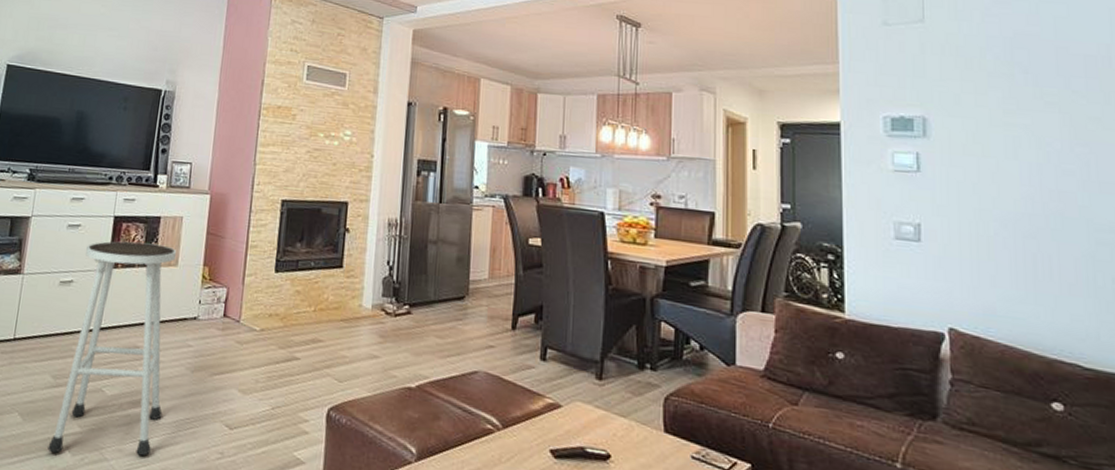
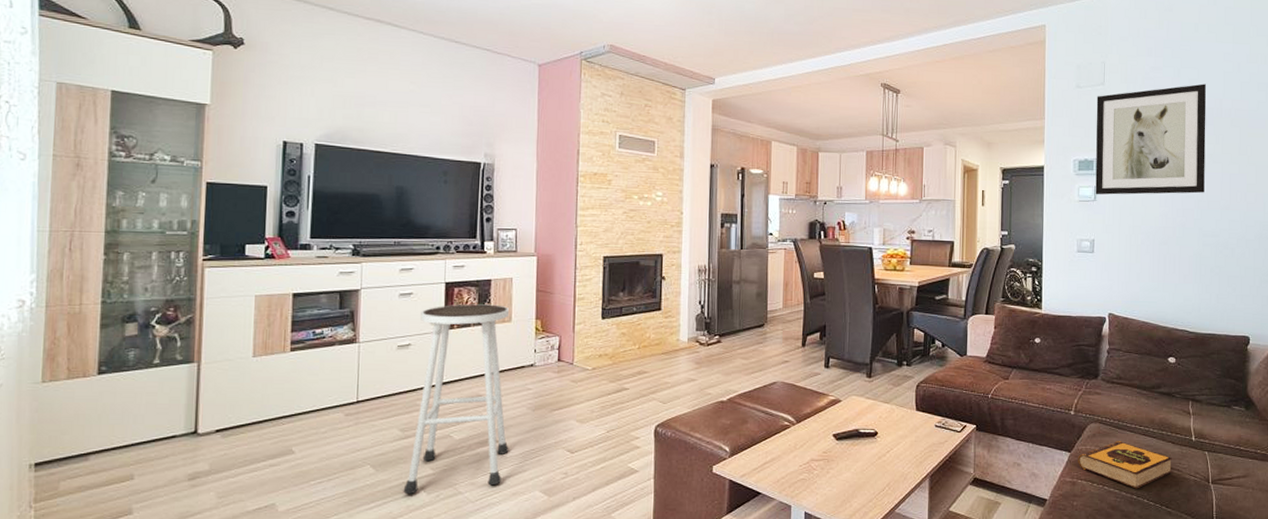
wall art: none [913,23,1092,171] -> present [1095,83,1207,195]

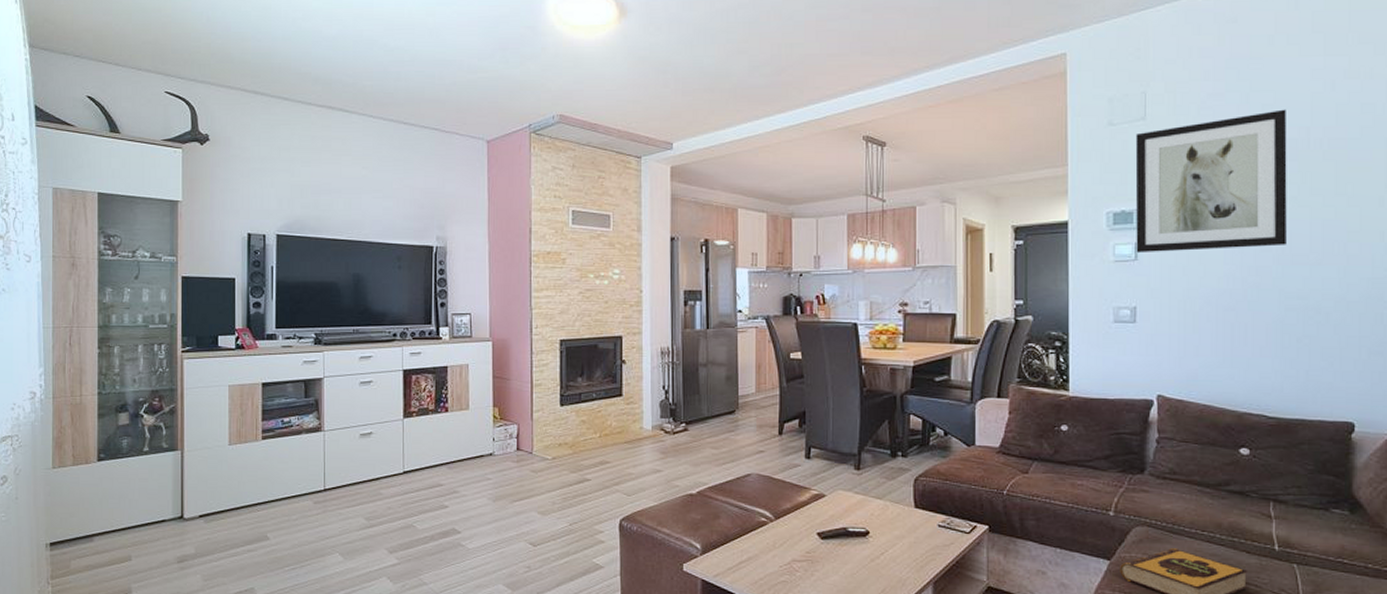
stool: present [403,304,510,495] -> none [370,391,471,584]

